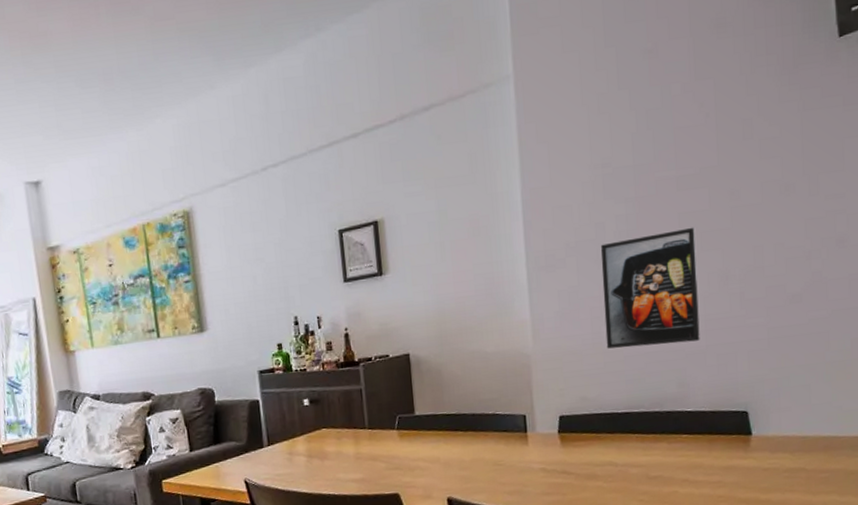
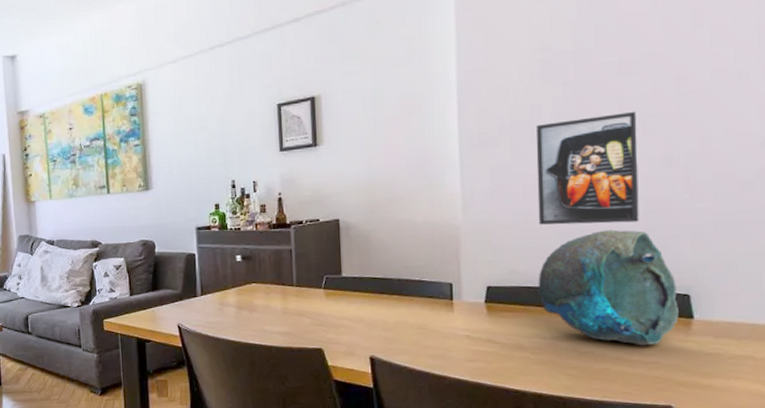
decorative bowl: none [607,349,738,466] -> present [537,229,679,346]

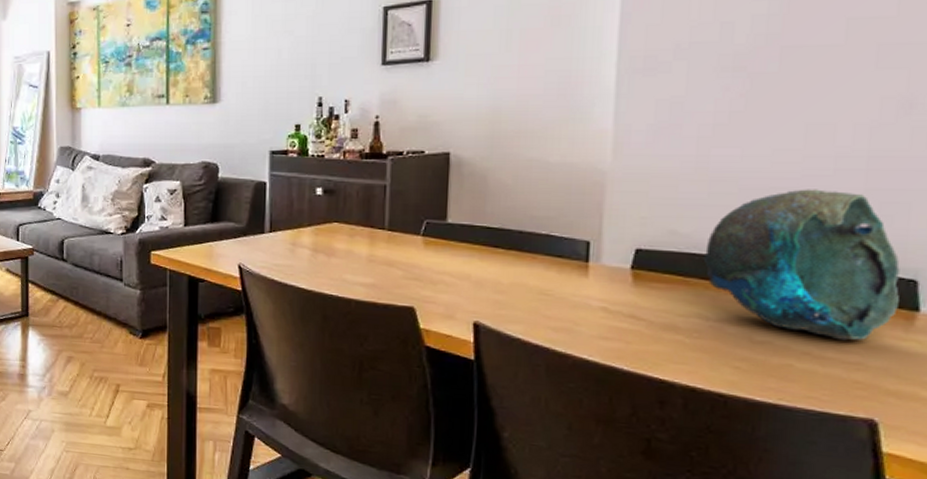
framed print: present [535,111,639,225] -> none [714,37,869,181]

